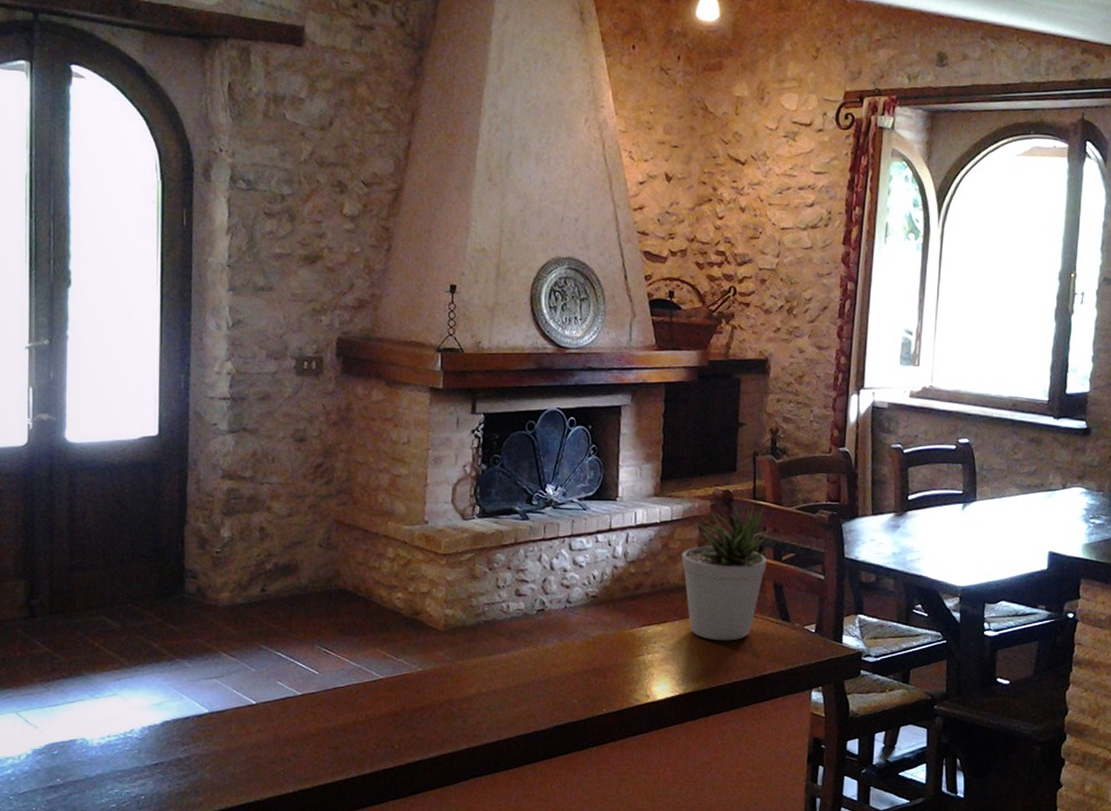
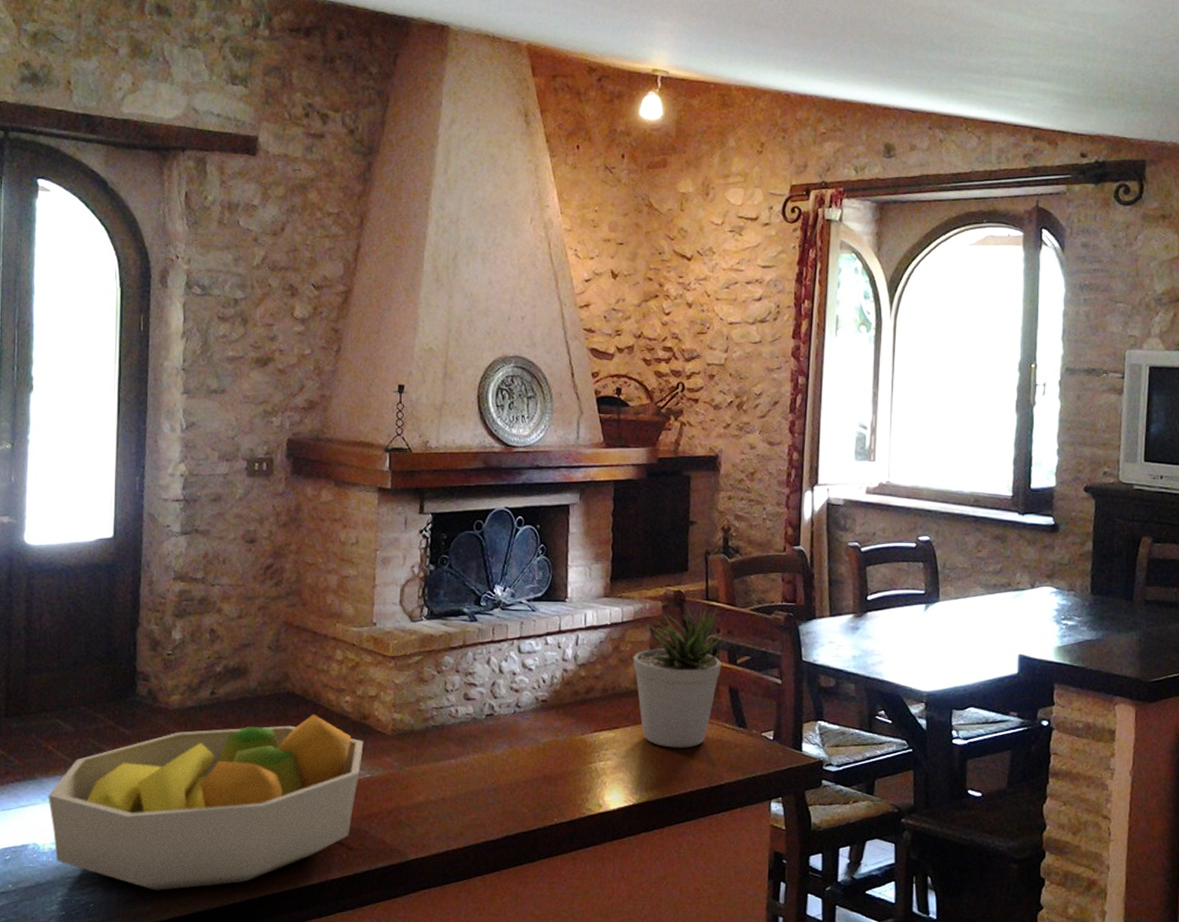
fruit bowl: none [96,610,416,783] -> present [48,714,364,891]

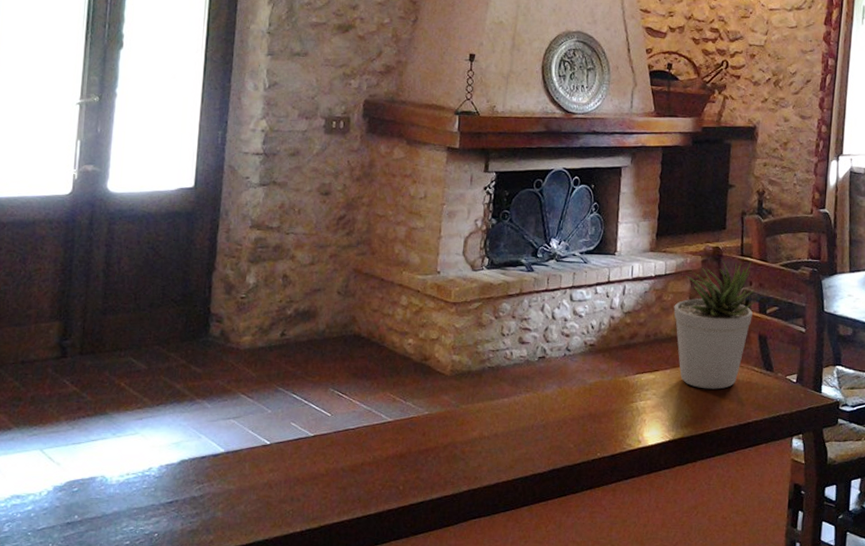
fruit bowl: present [48,714,364,891] -> none [118,355,424,521]

